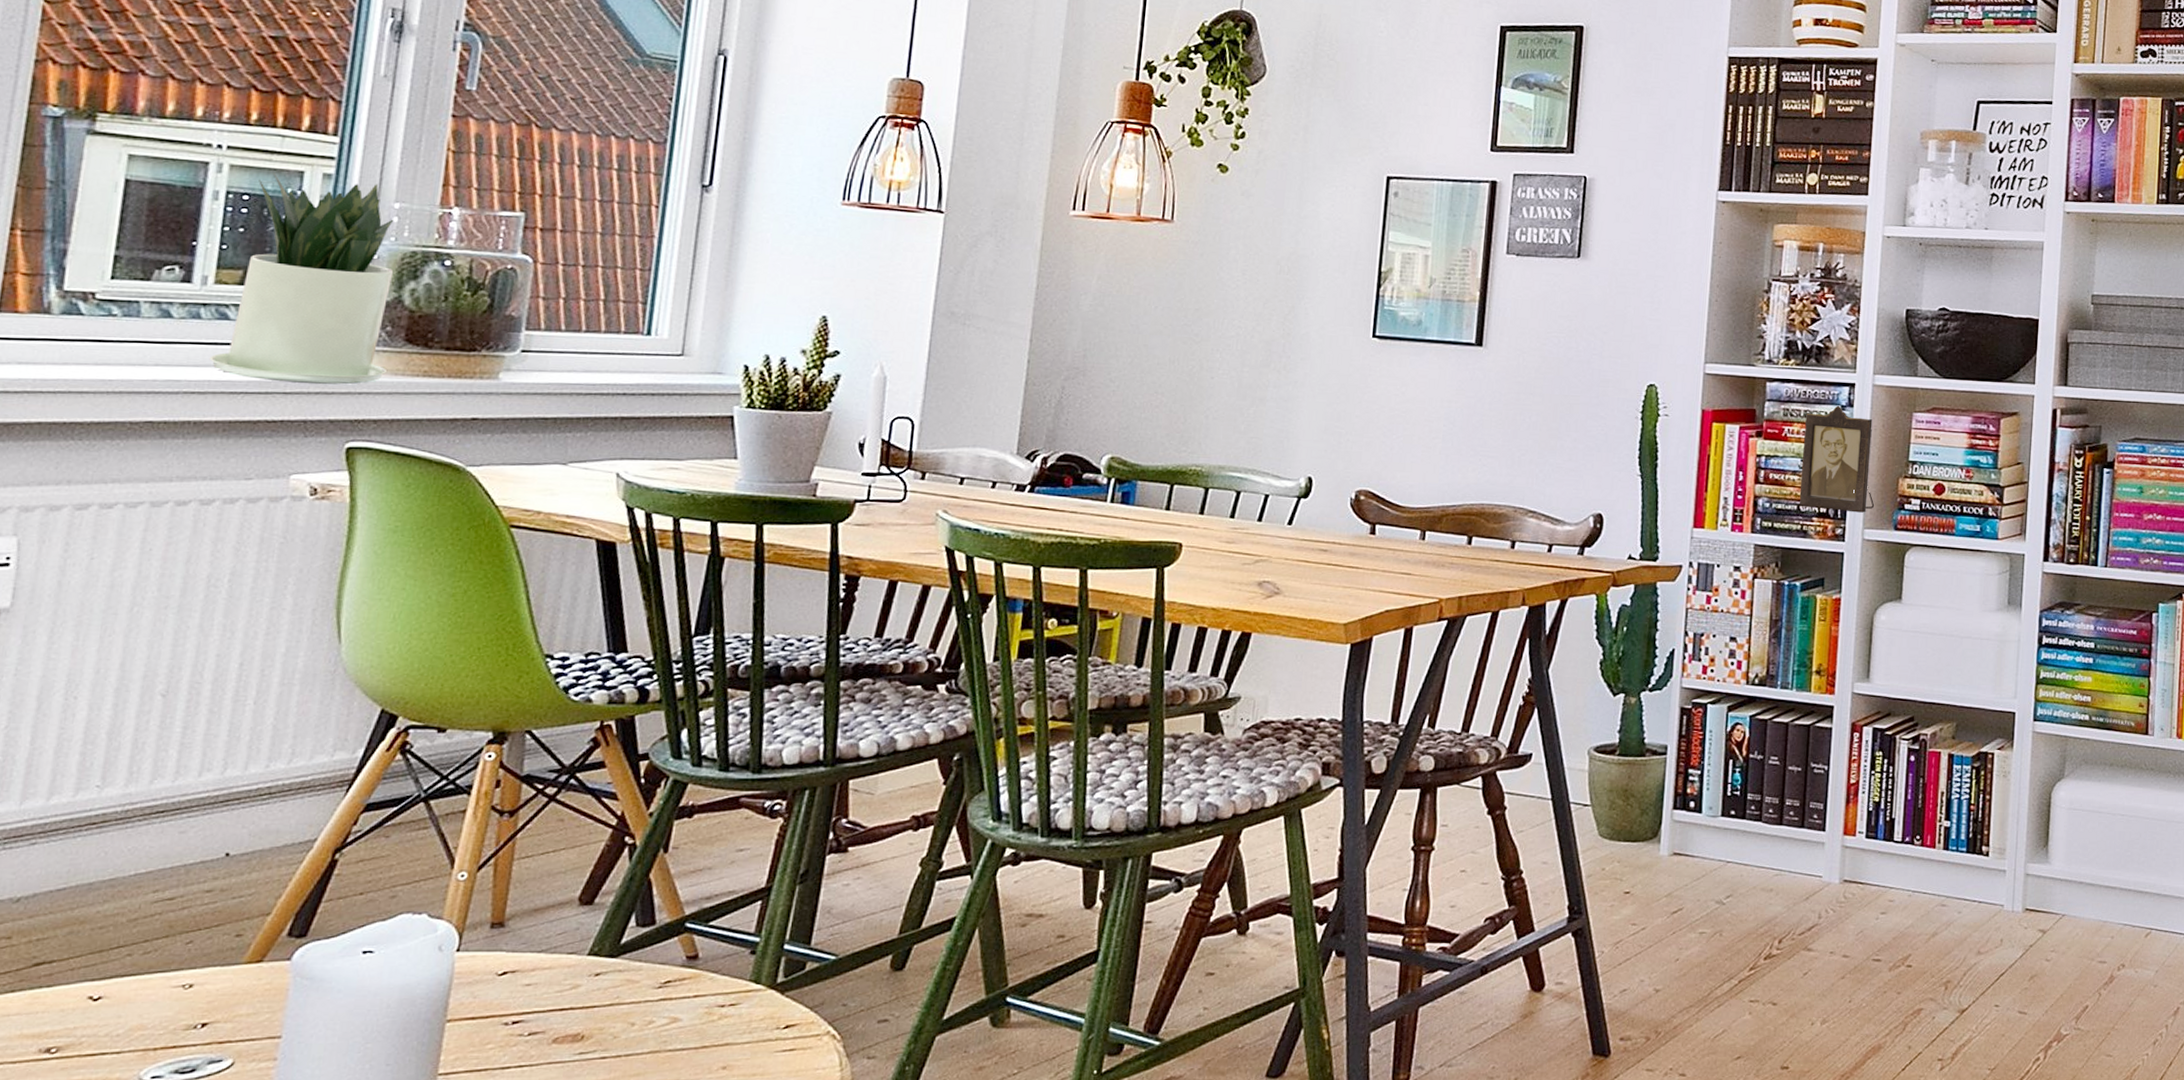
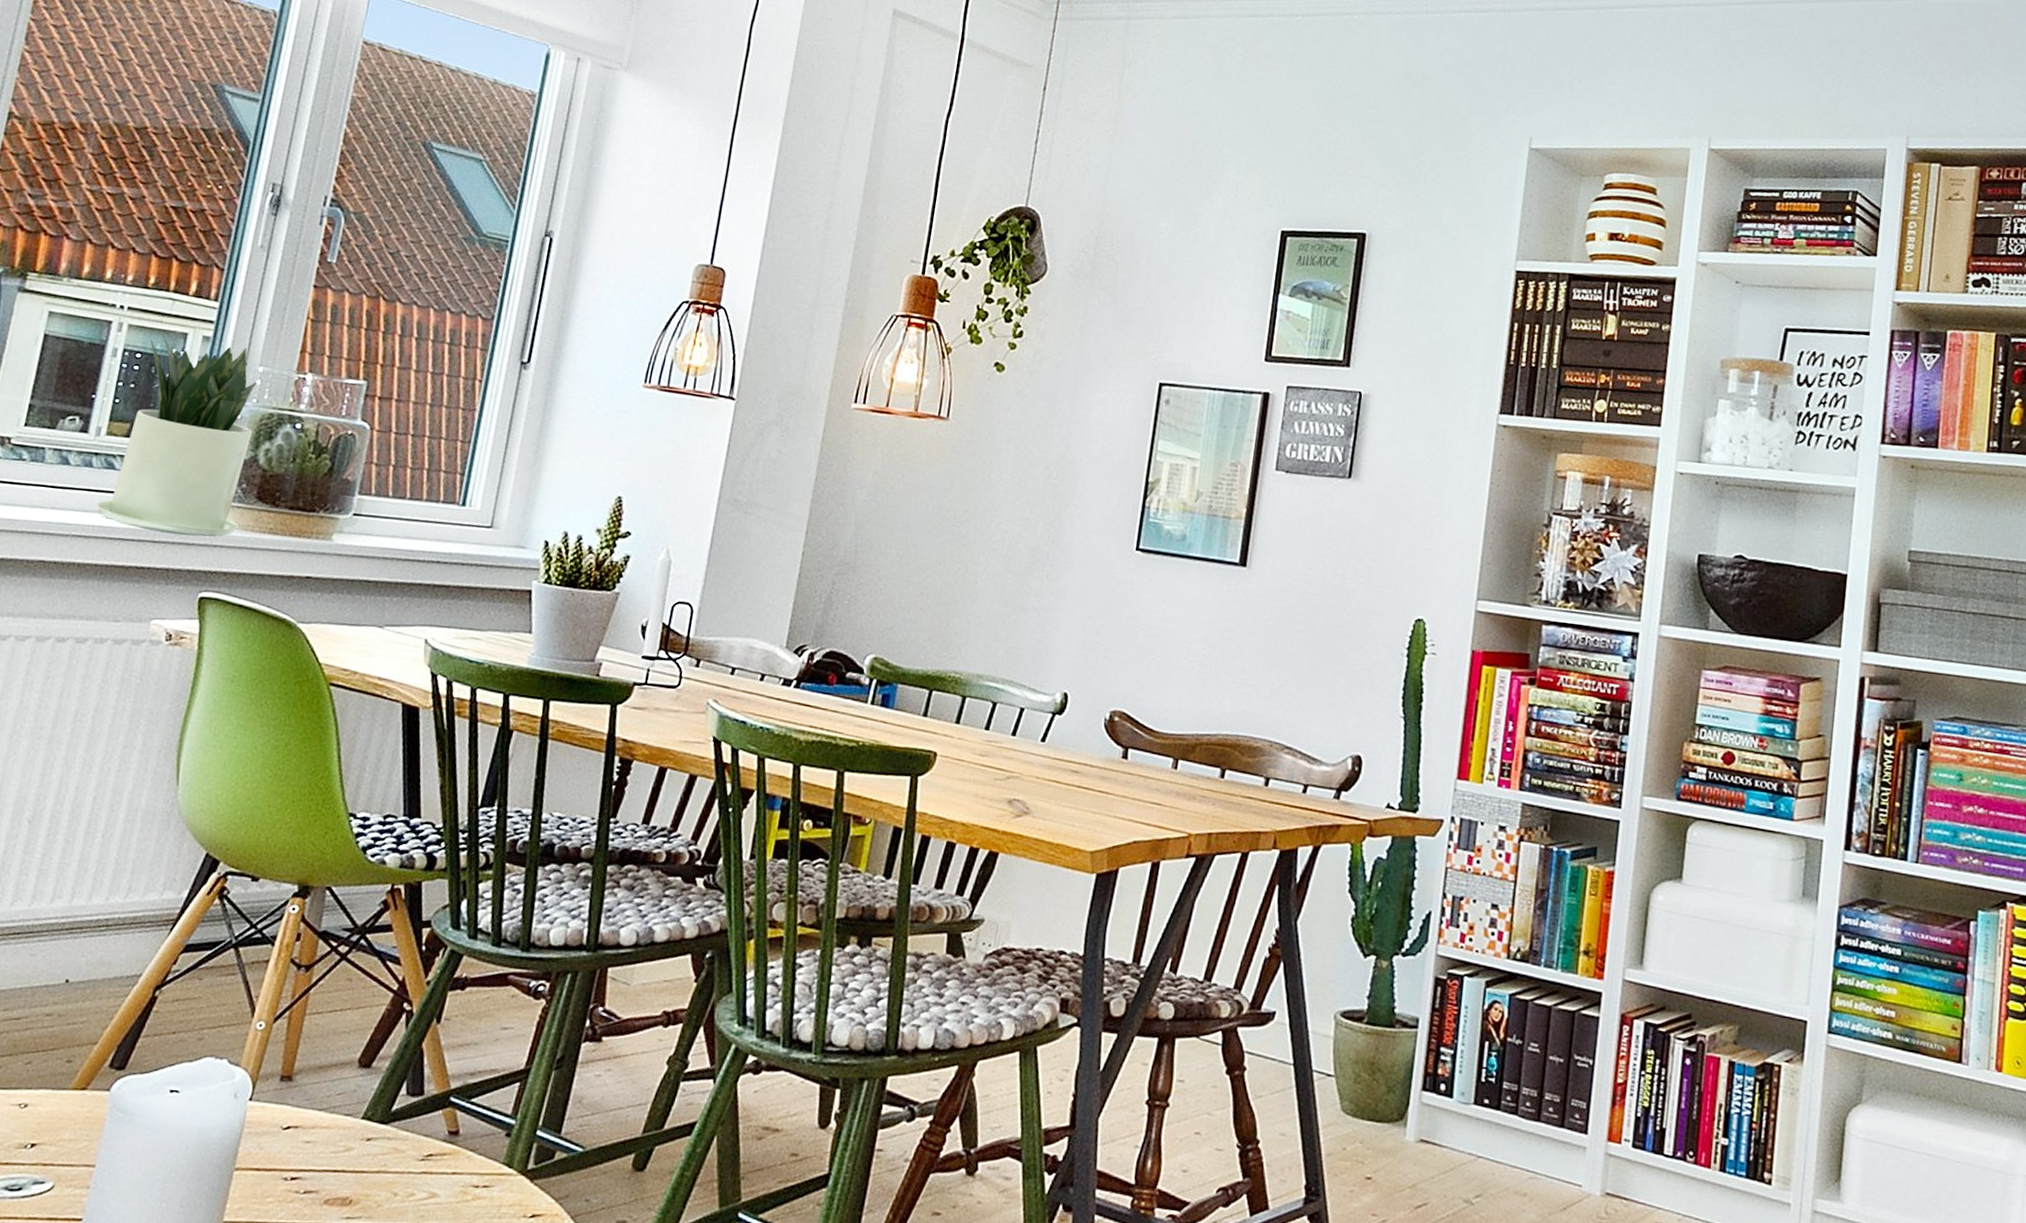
photo frame: present [1799,405,1875,513] -> none [1572,656,1657,778]

